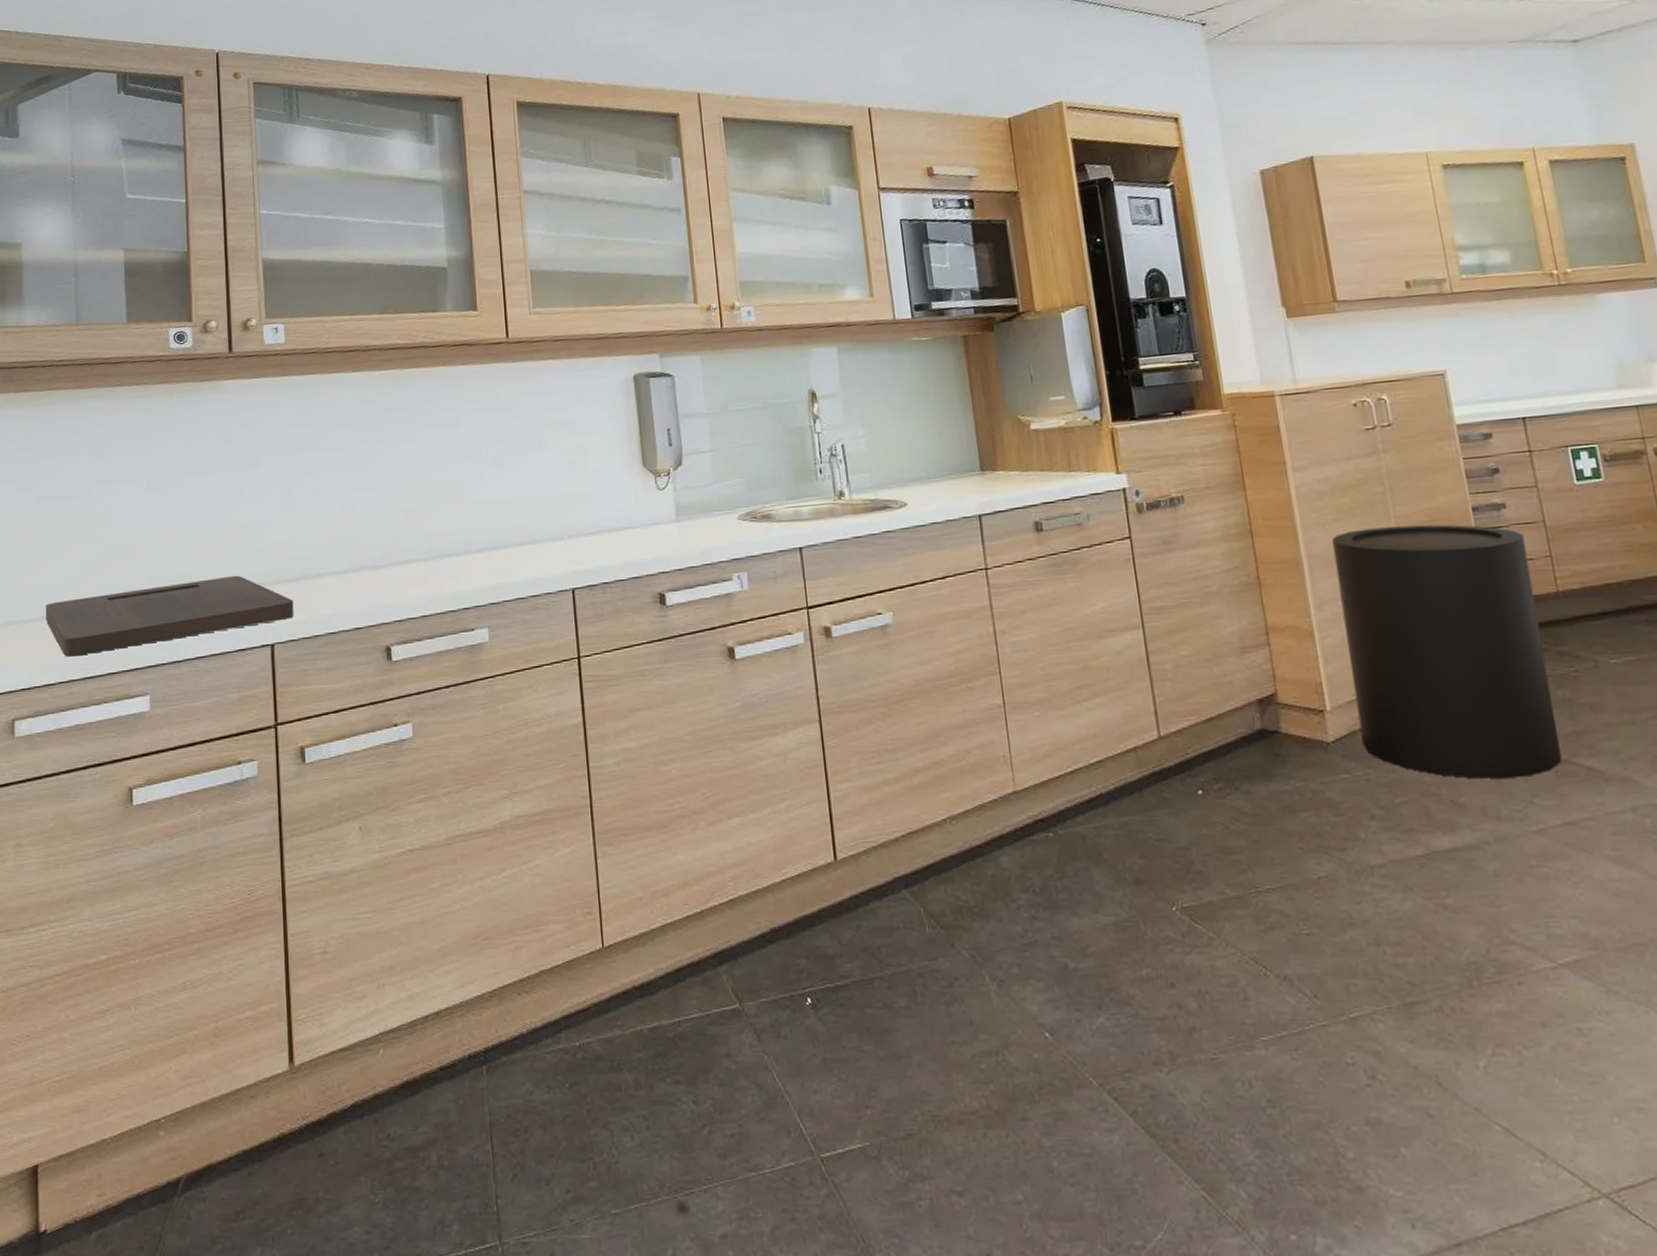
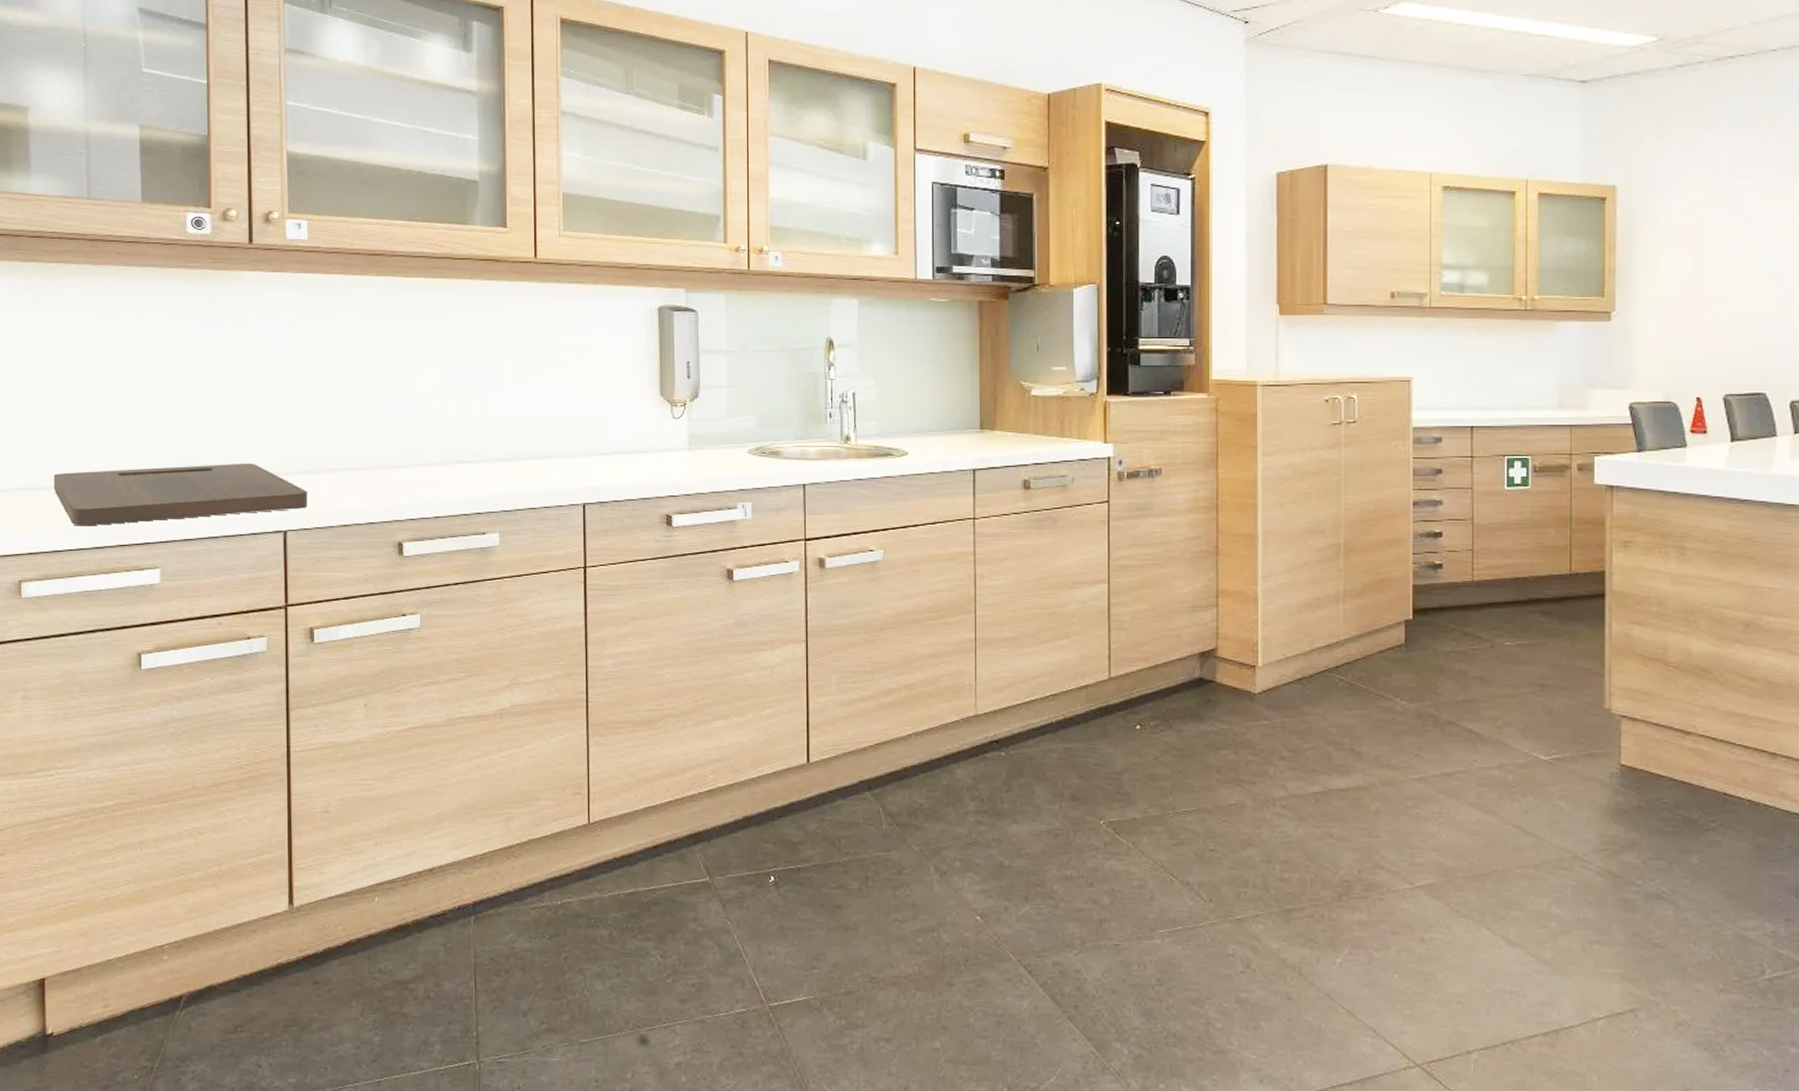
trash can: present [1331,524,1562,779] -> none [1284,512,1453,734]

